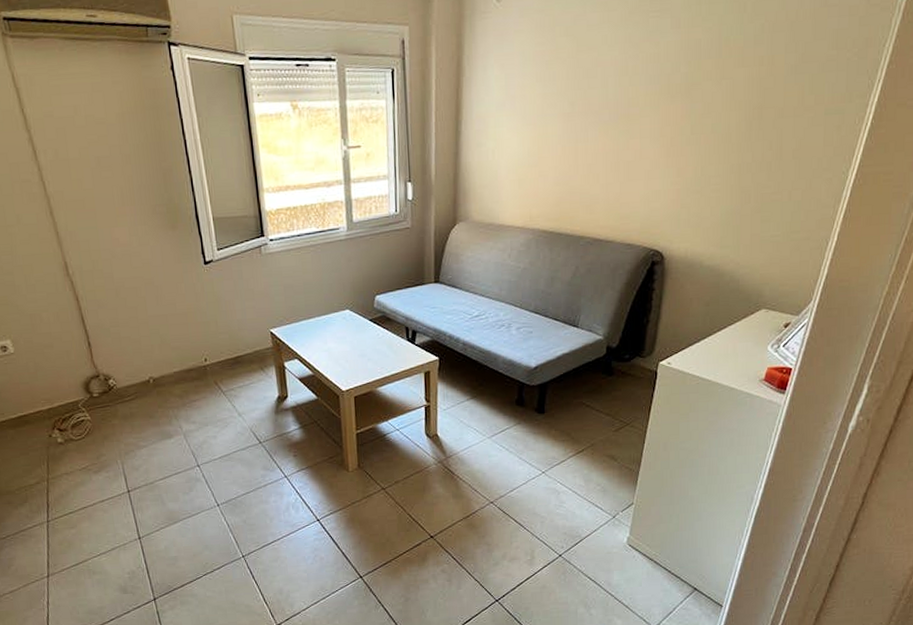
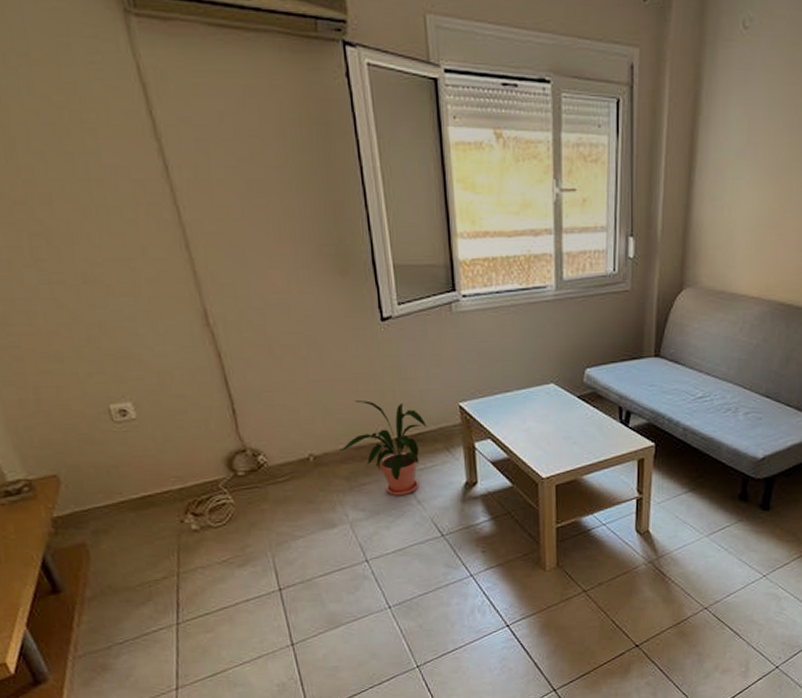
house plant: none [175,331,243,410] -> present [341,400,426,496]

